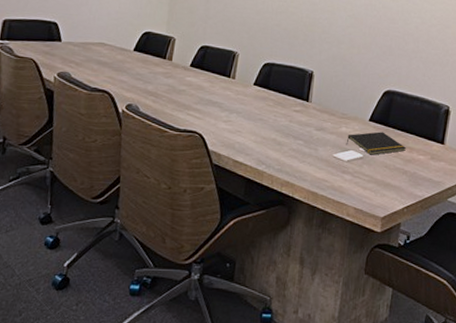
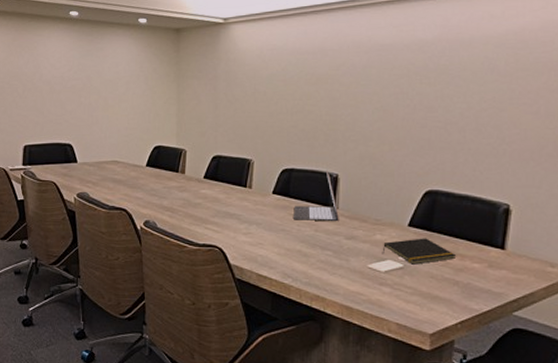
laptop: none [271,66,312,114] -> present [294,170,339,222]

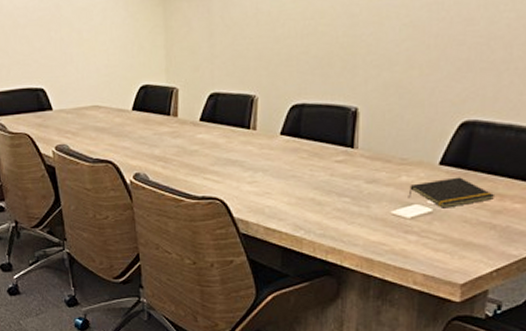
laptop: present [294,170,339,222] -> none [305,103,358,164]

